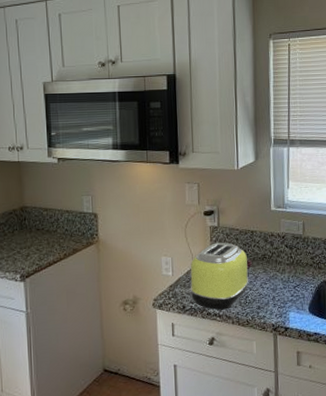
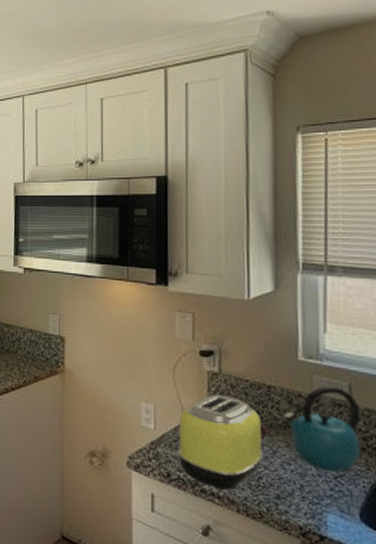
kettle: none [262,225,310,284] -> present [284,385,361,472]

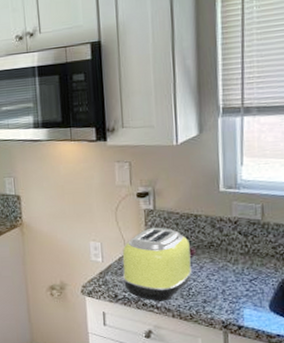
kettle: present [284,385,361,472] -> none [208,208,271,276]

